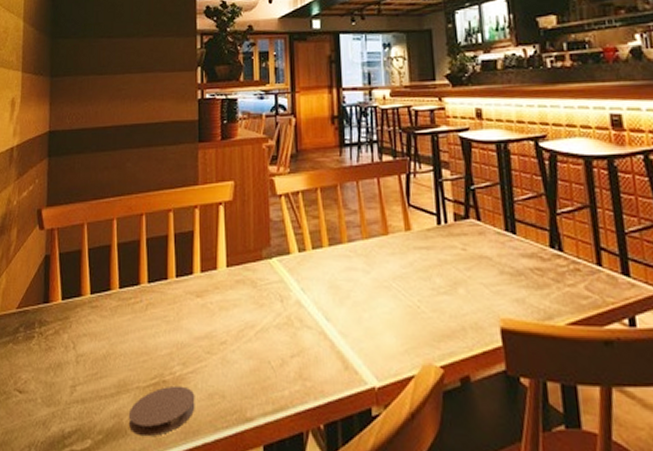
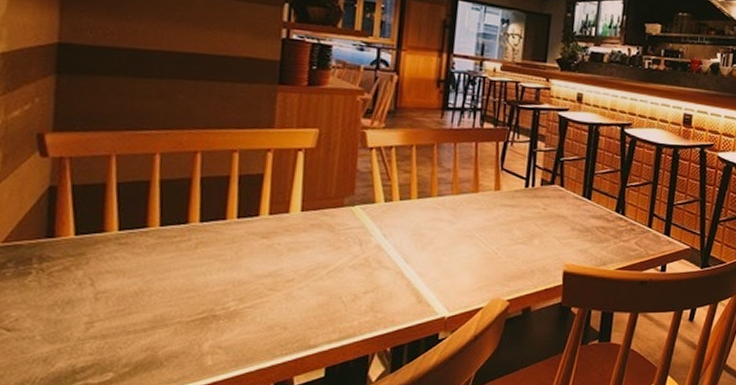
coaster: present [128,385,195,437] -> none [165,319,252,367]

